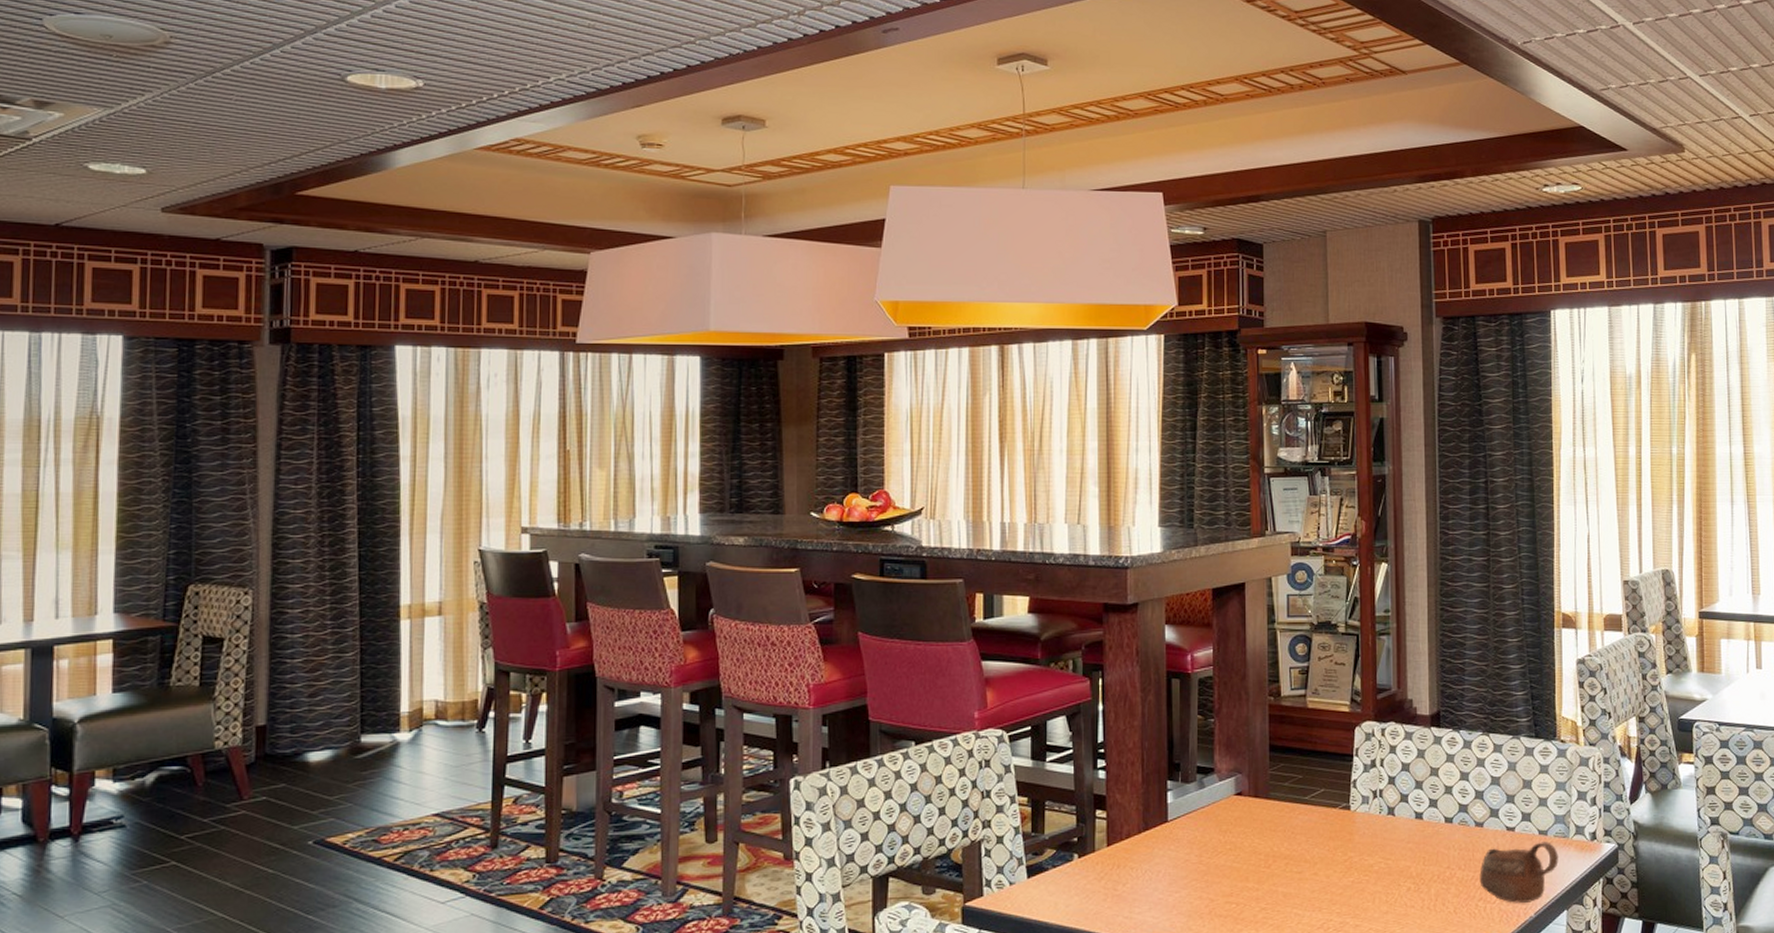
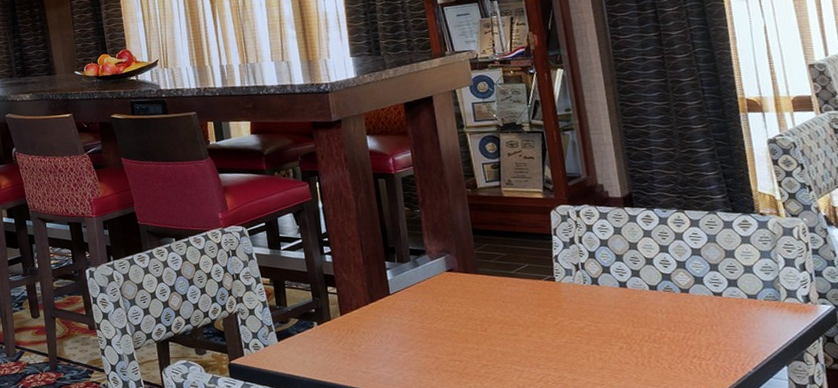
cup: present [1479,841,1559,903] -> none [690,304,772,360]

